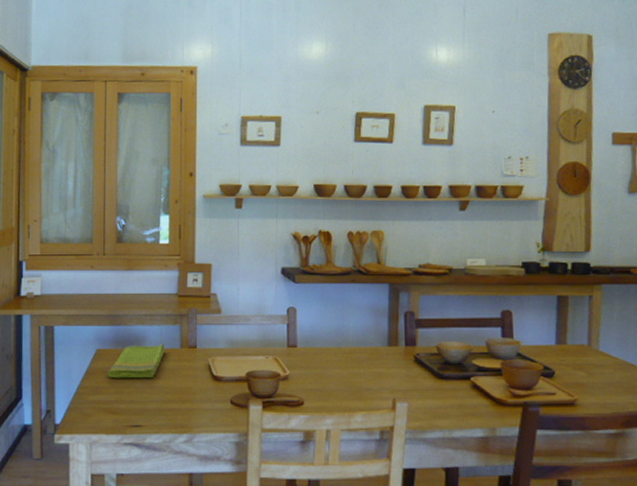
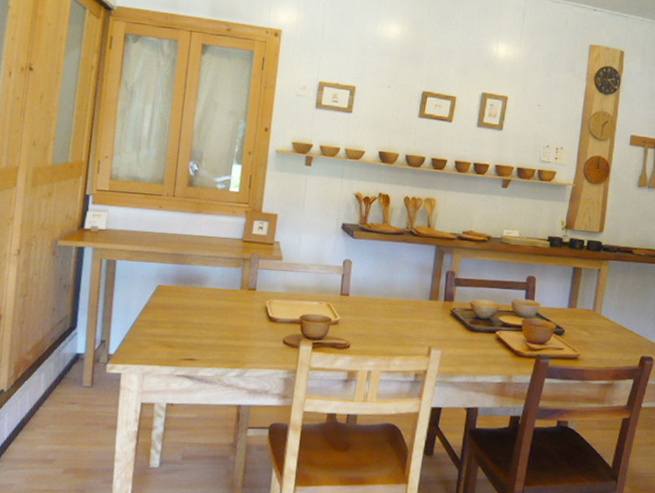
dish towel: present [107,343,166,379] -> none [166,284,226,316]

